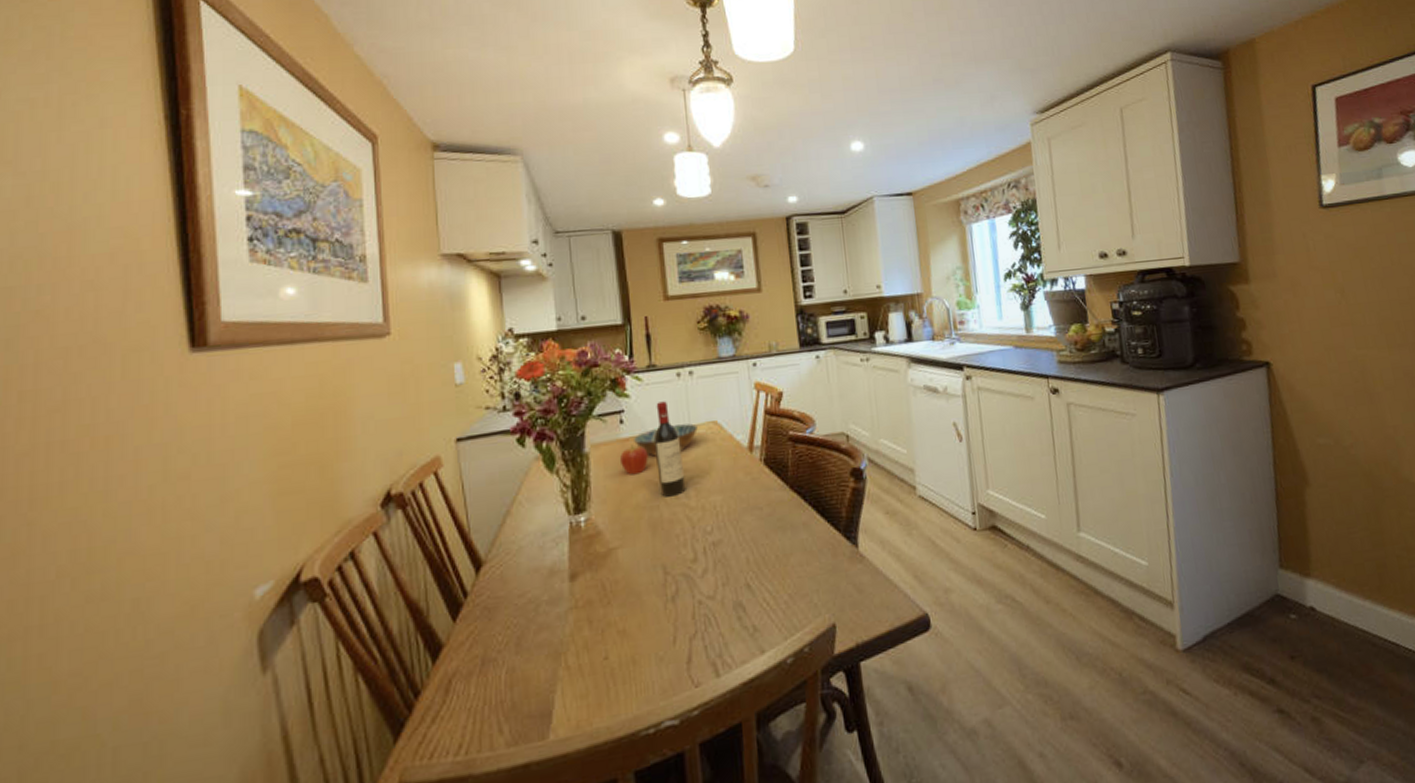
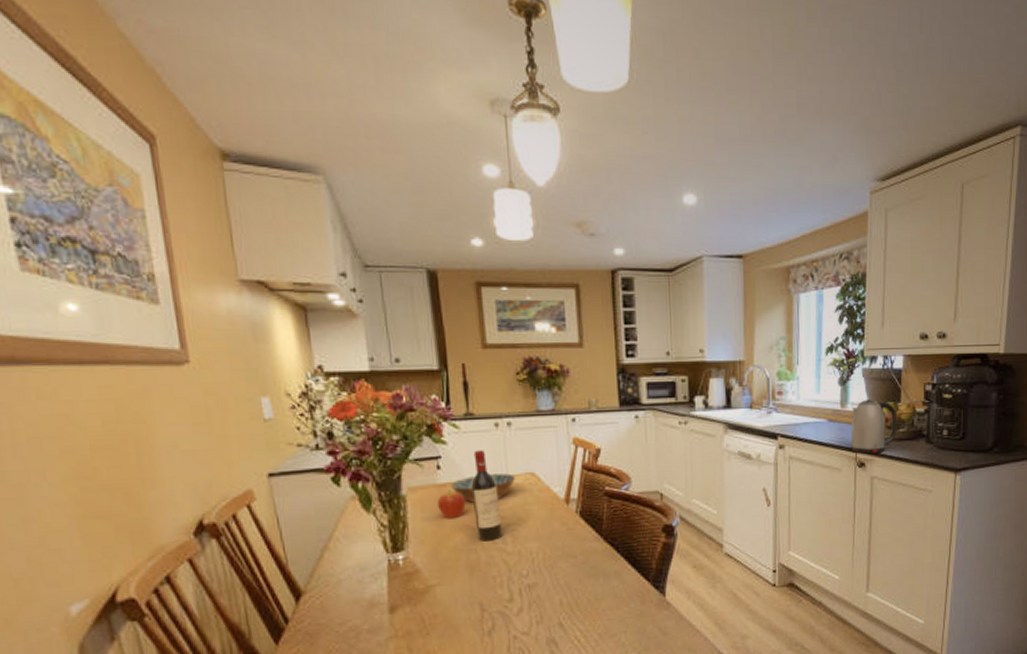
kettle: none [1038,322,1089,380] -> present [850,400,898,454]

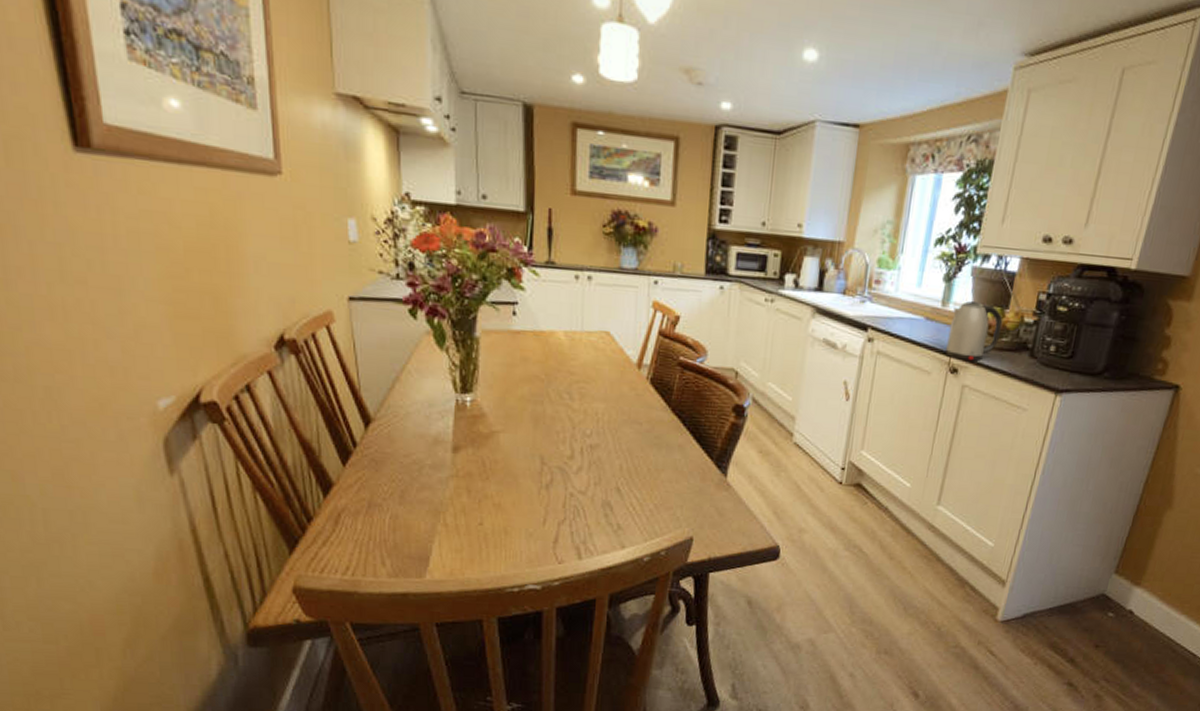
fruit: present [438,490,466,519] -> none [510,338,538,368]
bowl: present [450,473,515,503] -> none [523,327,589,355]
wine bottle: present [470,450,503,542] -> none [544,301,572,396]

